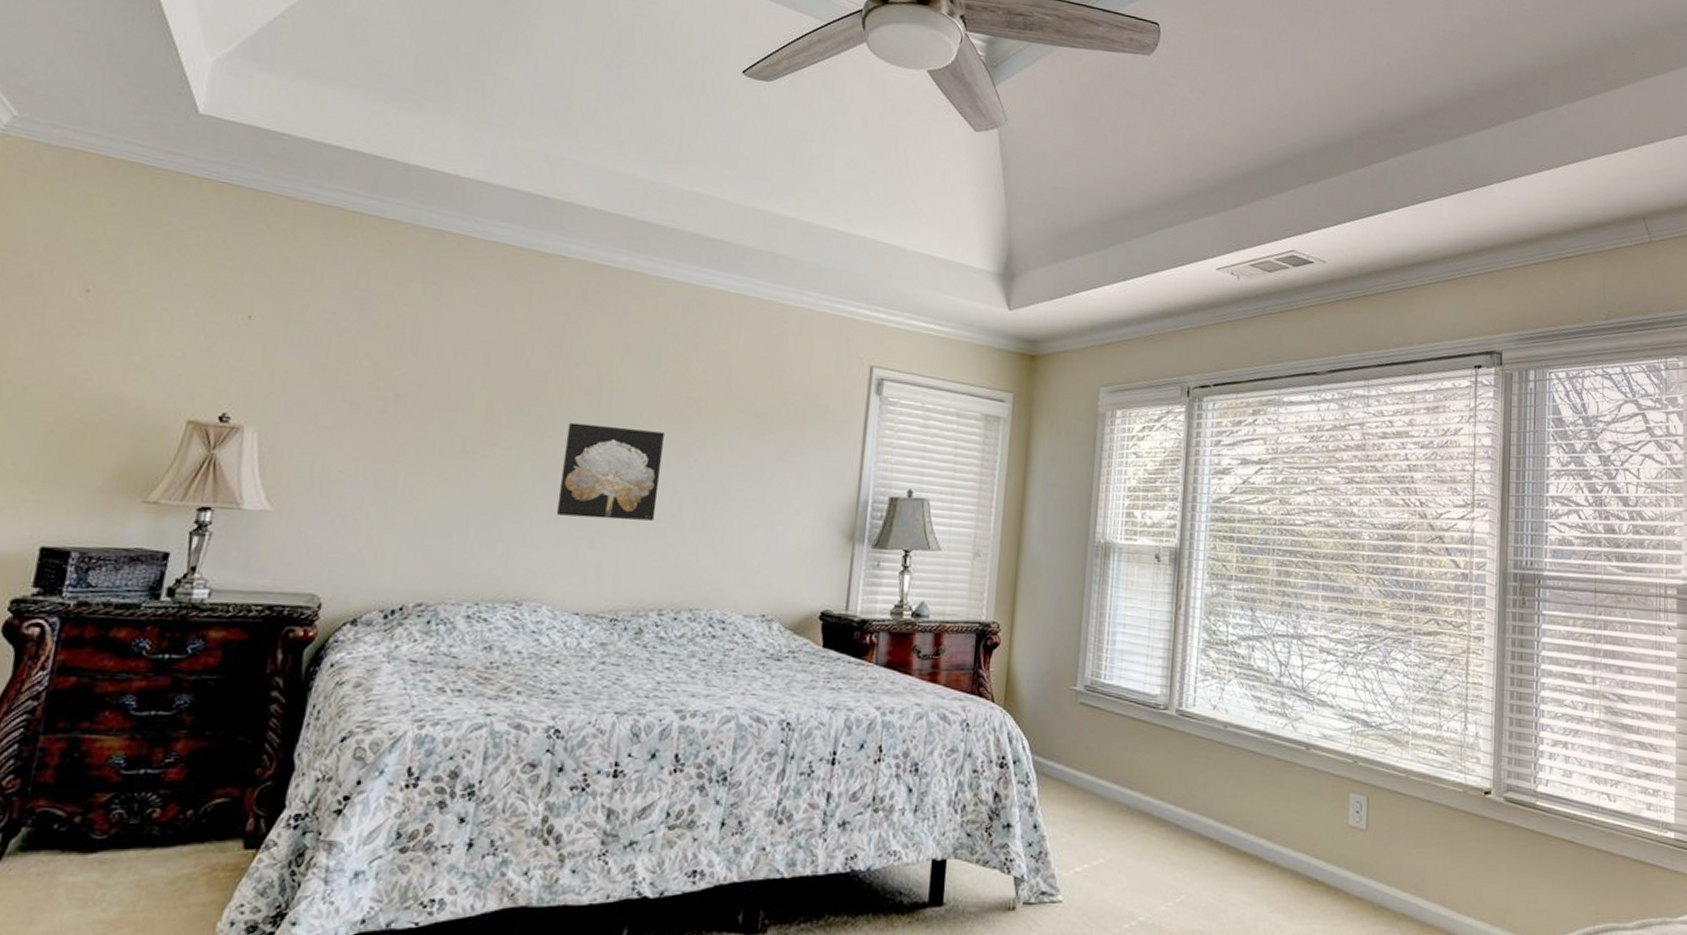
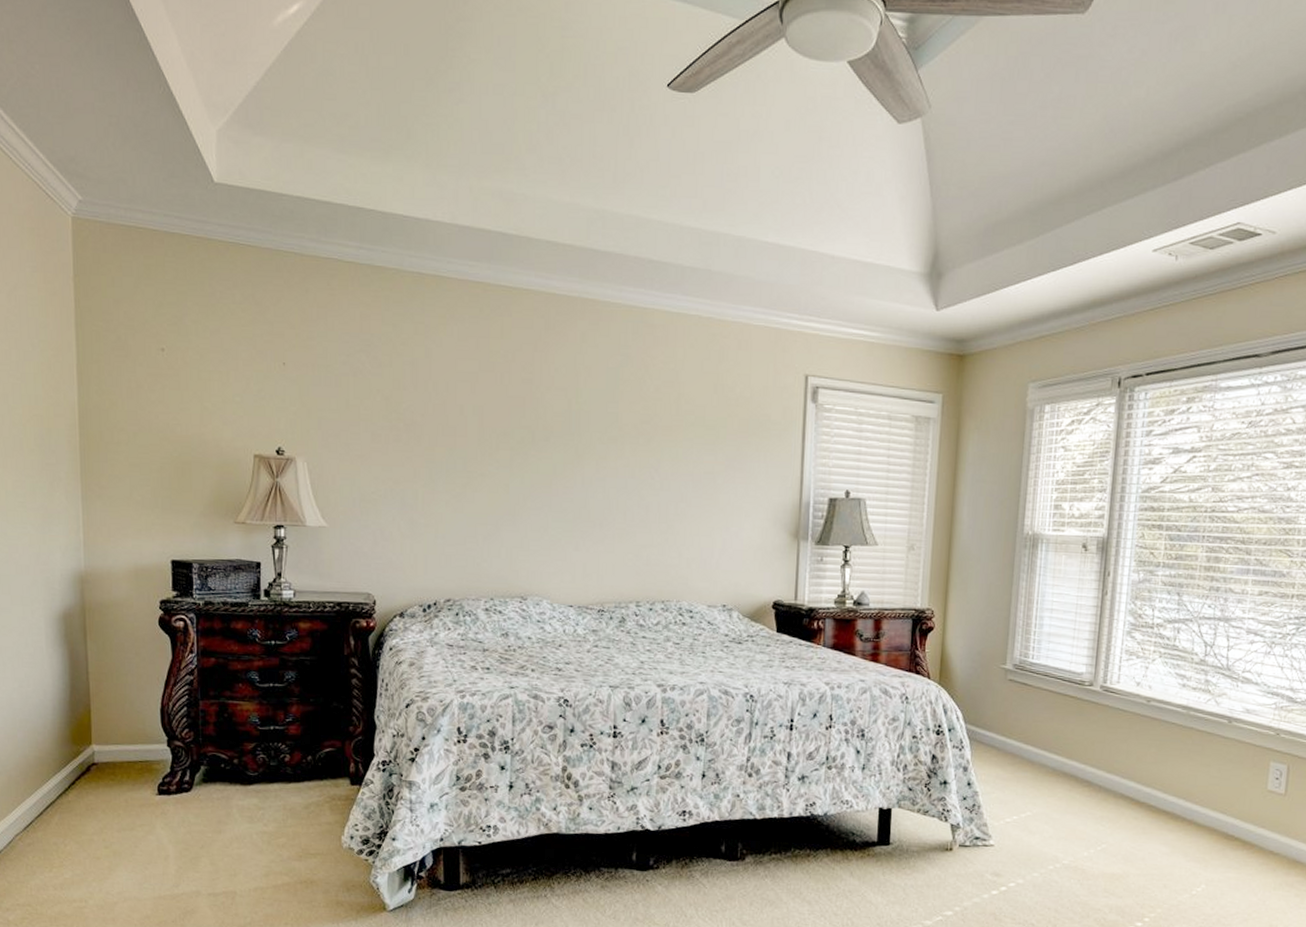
wall art: present [556,422,665,521] -> none [545,442,628,526]

